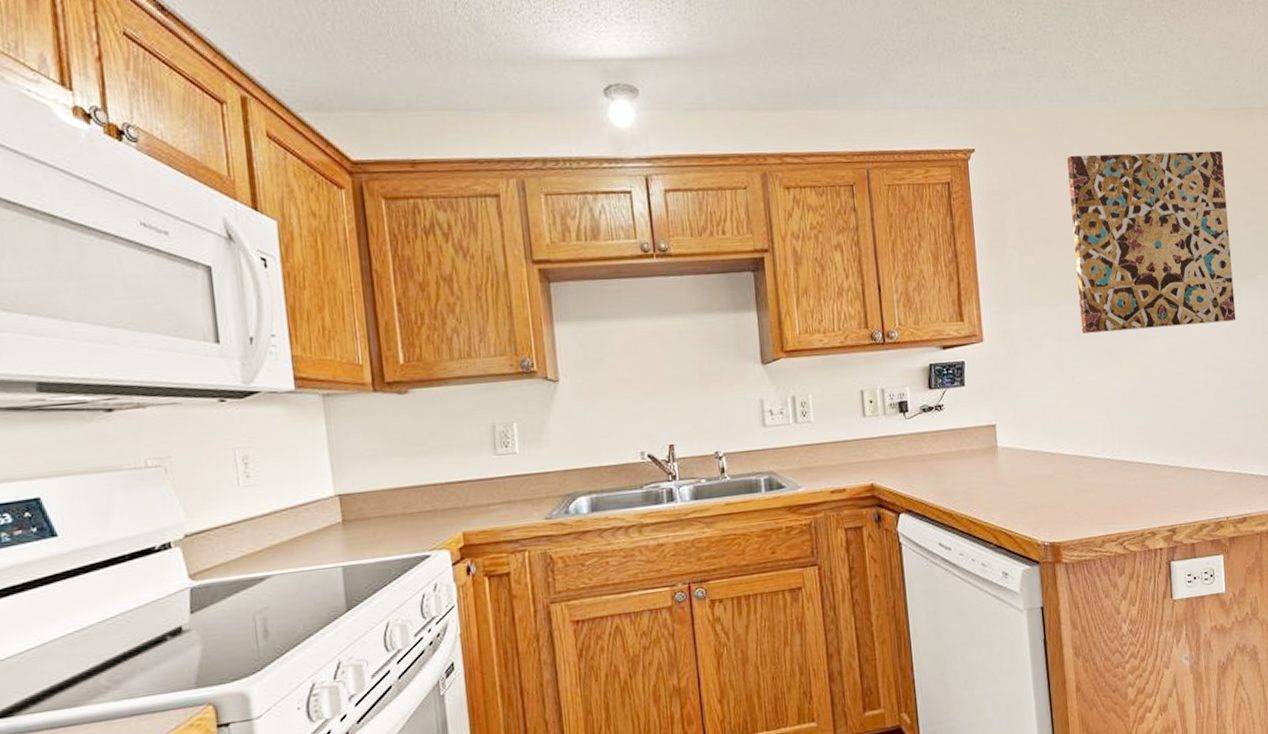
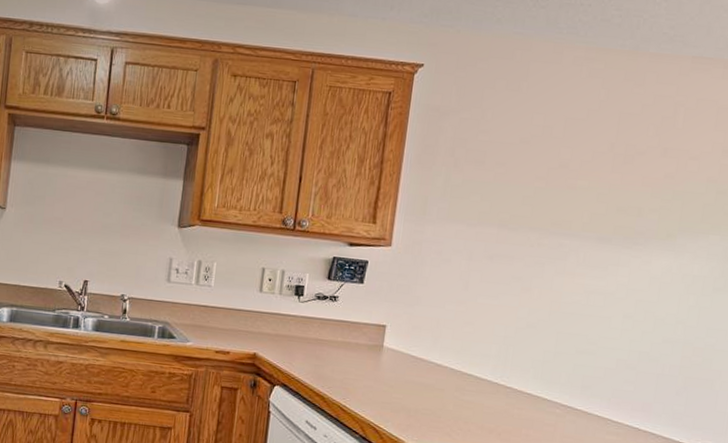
wall art: present [1067,150,1236,333] -> none [496,83,698,276]

